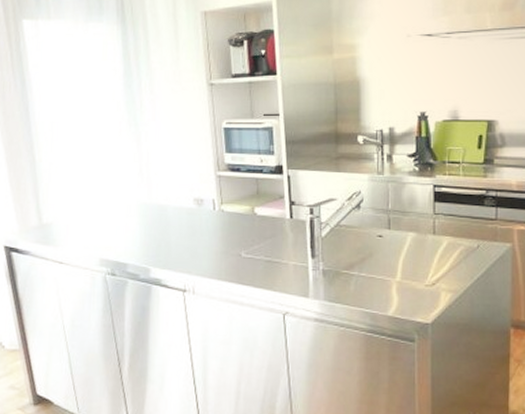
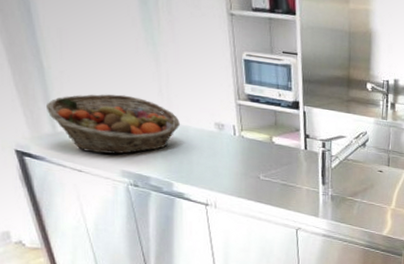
fruit basket: none [35,179,159,243] -> present [47,94,180,154]

